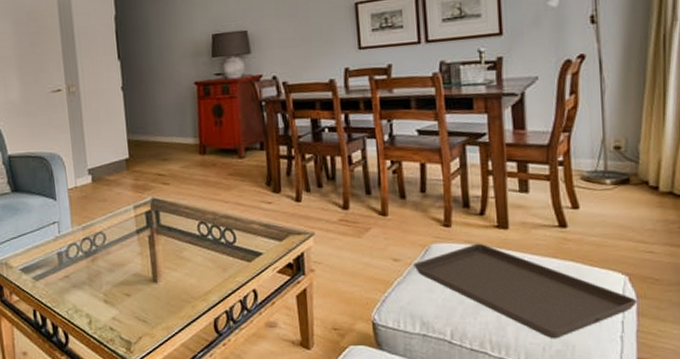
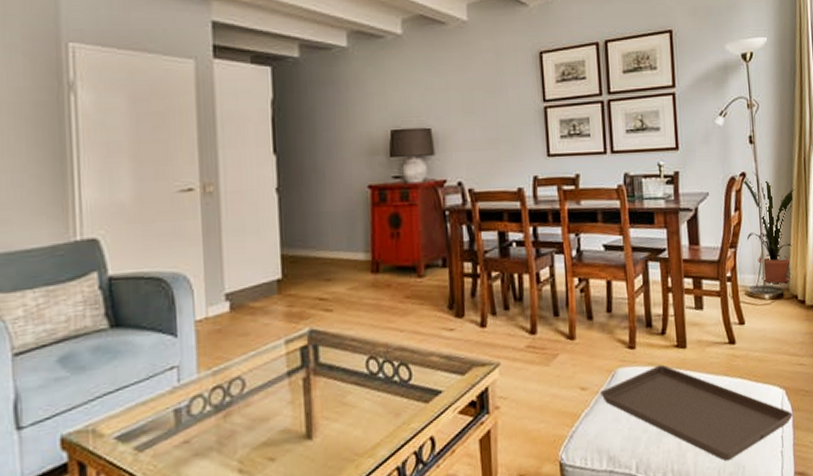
house plant: none [566,52,650,169] -> present [731,171,795,284]

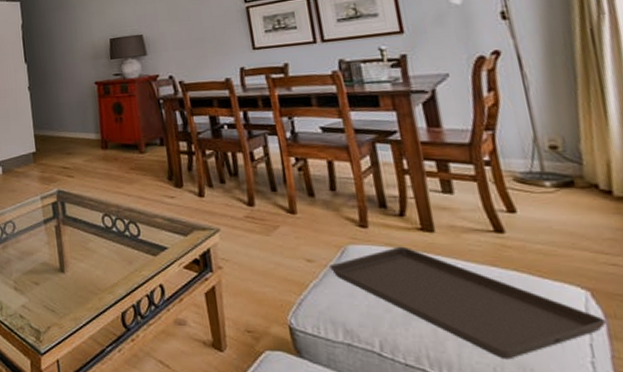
house plant: present [731,171,795,284] -> none [479,48,584,171]

